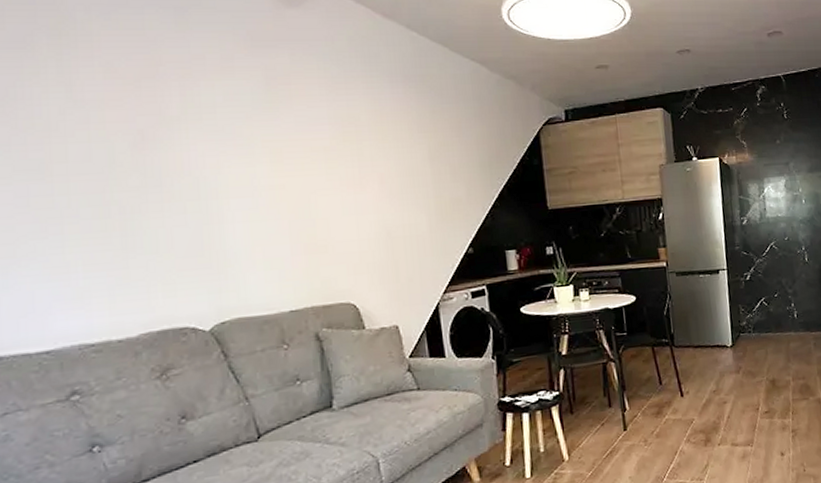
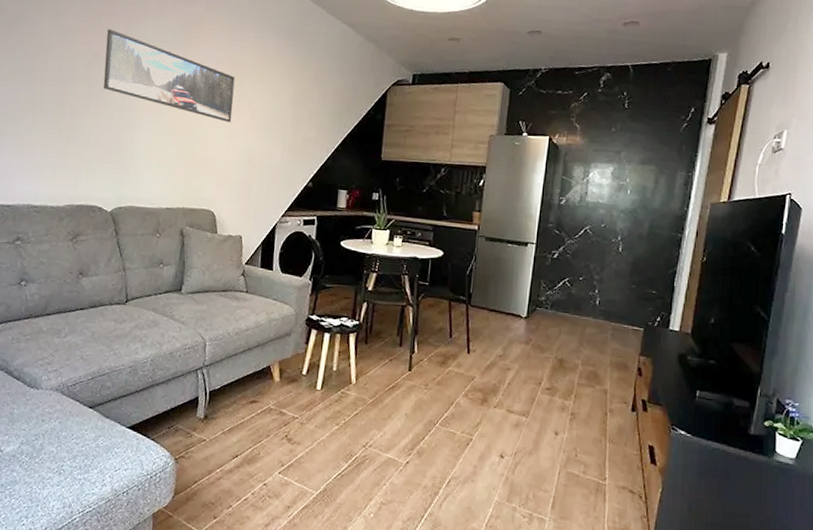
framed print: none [152,97,355,194] -> present [103,29,235,122]

